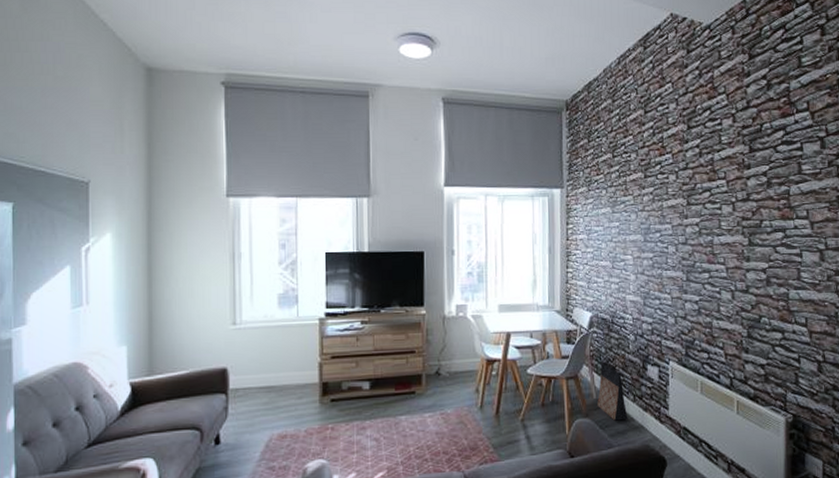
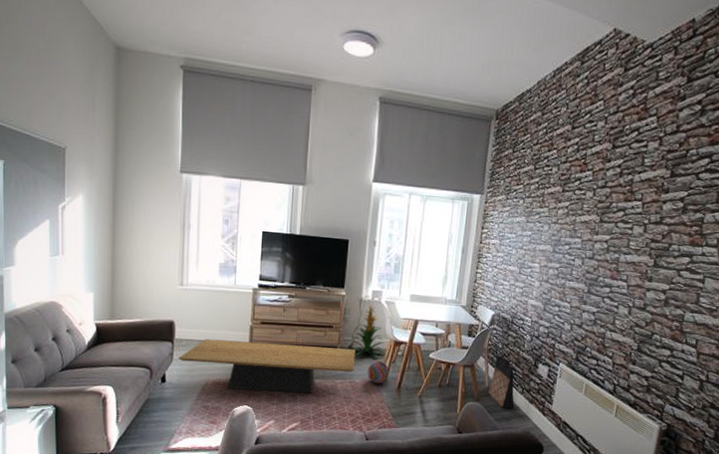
coffee table: none [234,375,444,441] -> present [178,339,356,394]
indoor plant: none [438,320,477,382] -> present [351,303,385,357]
decorative ball: none [459,384,484,412] -> present [367,360,389,384]

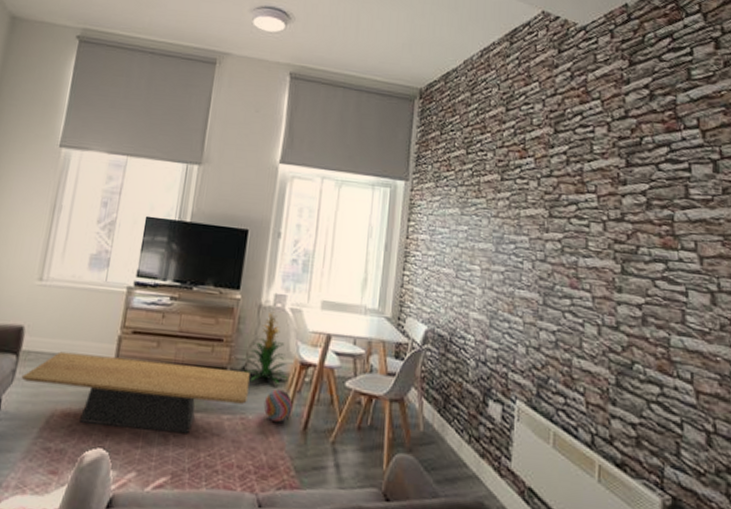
bag: present [488,357,515,409] -> none [424,388,460,465]

